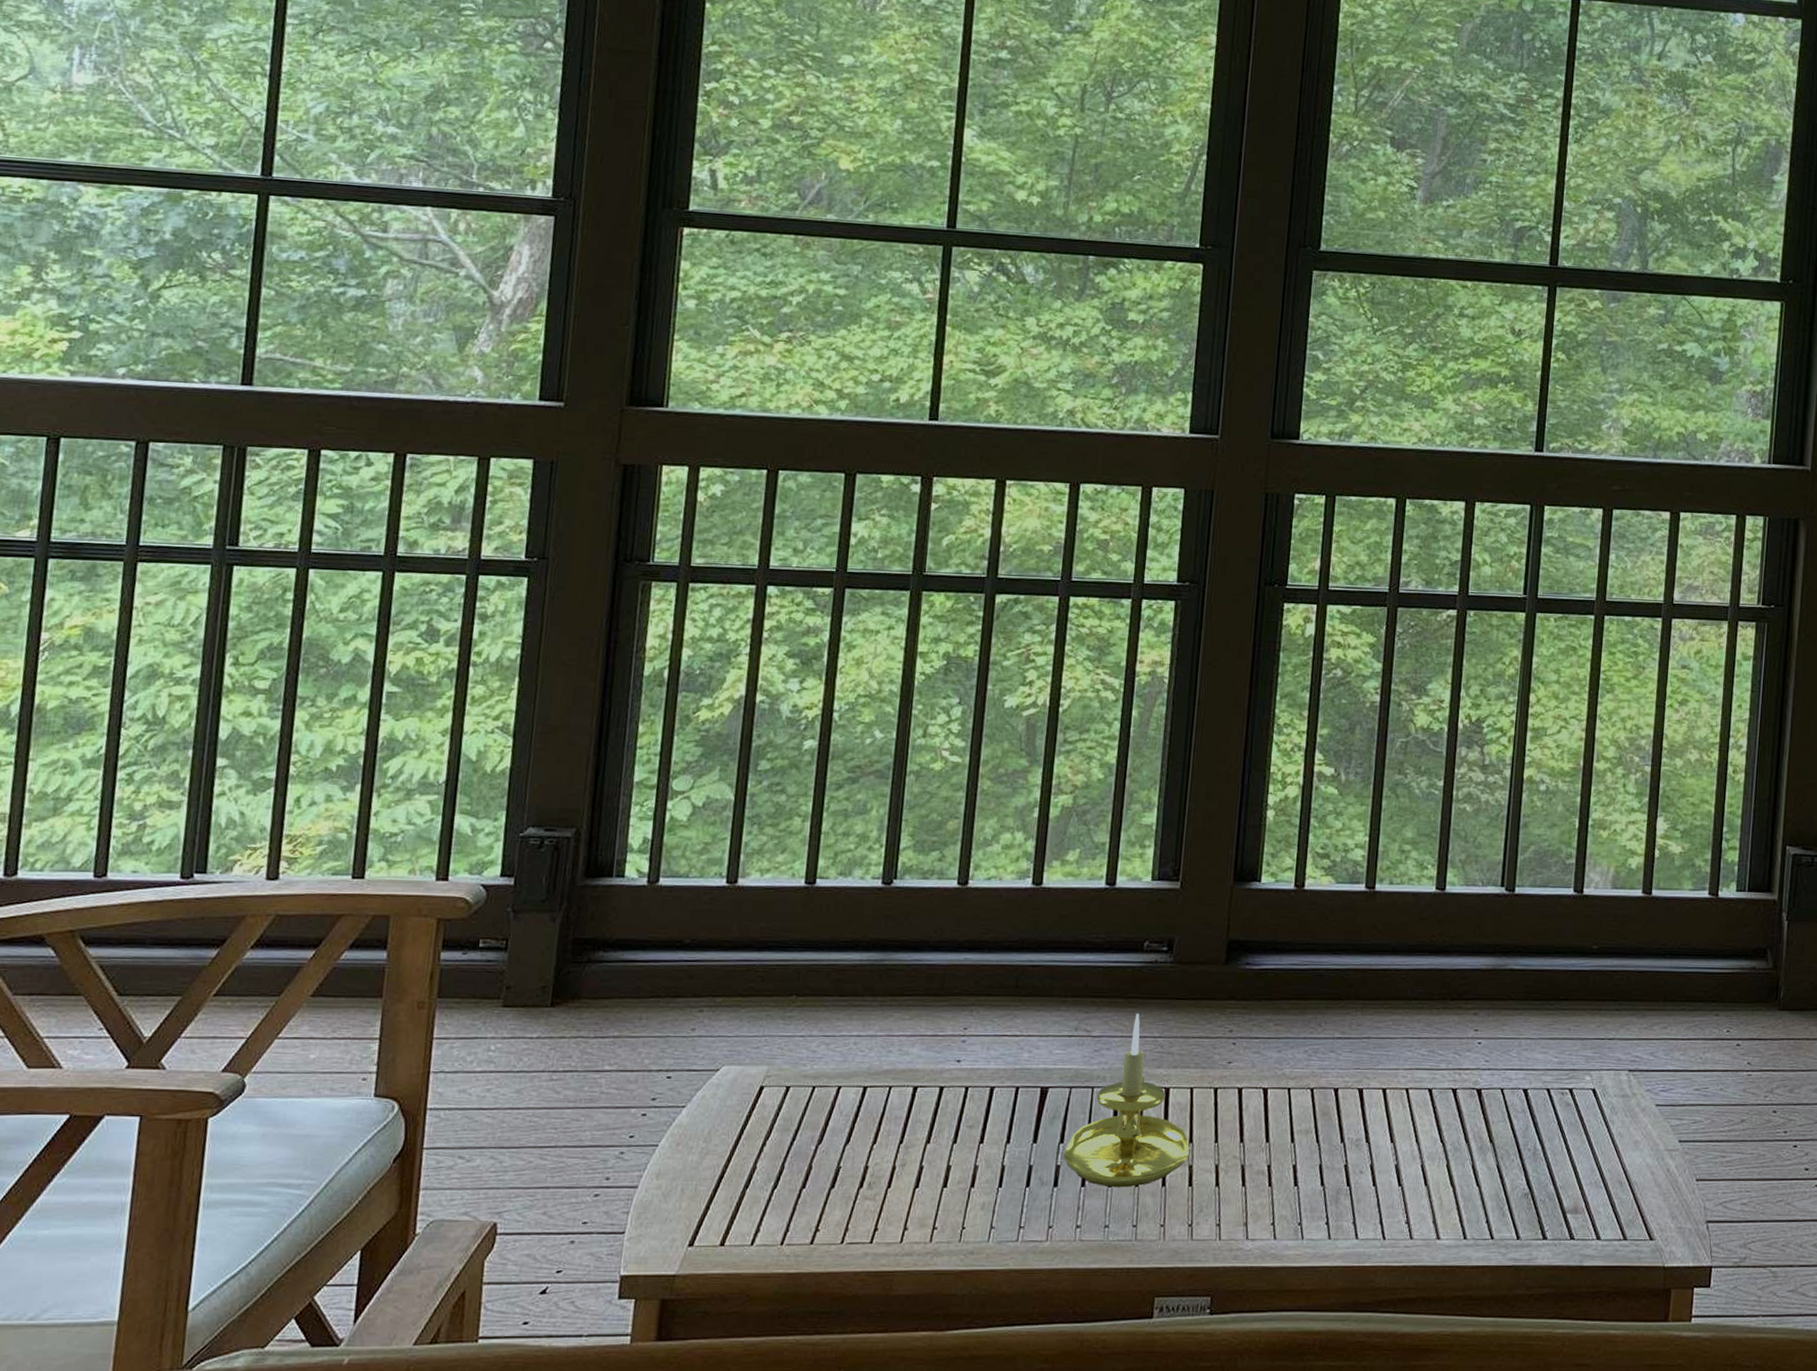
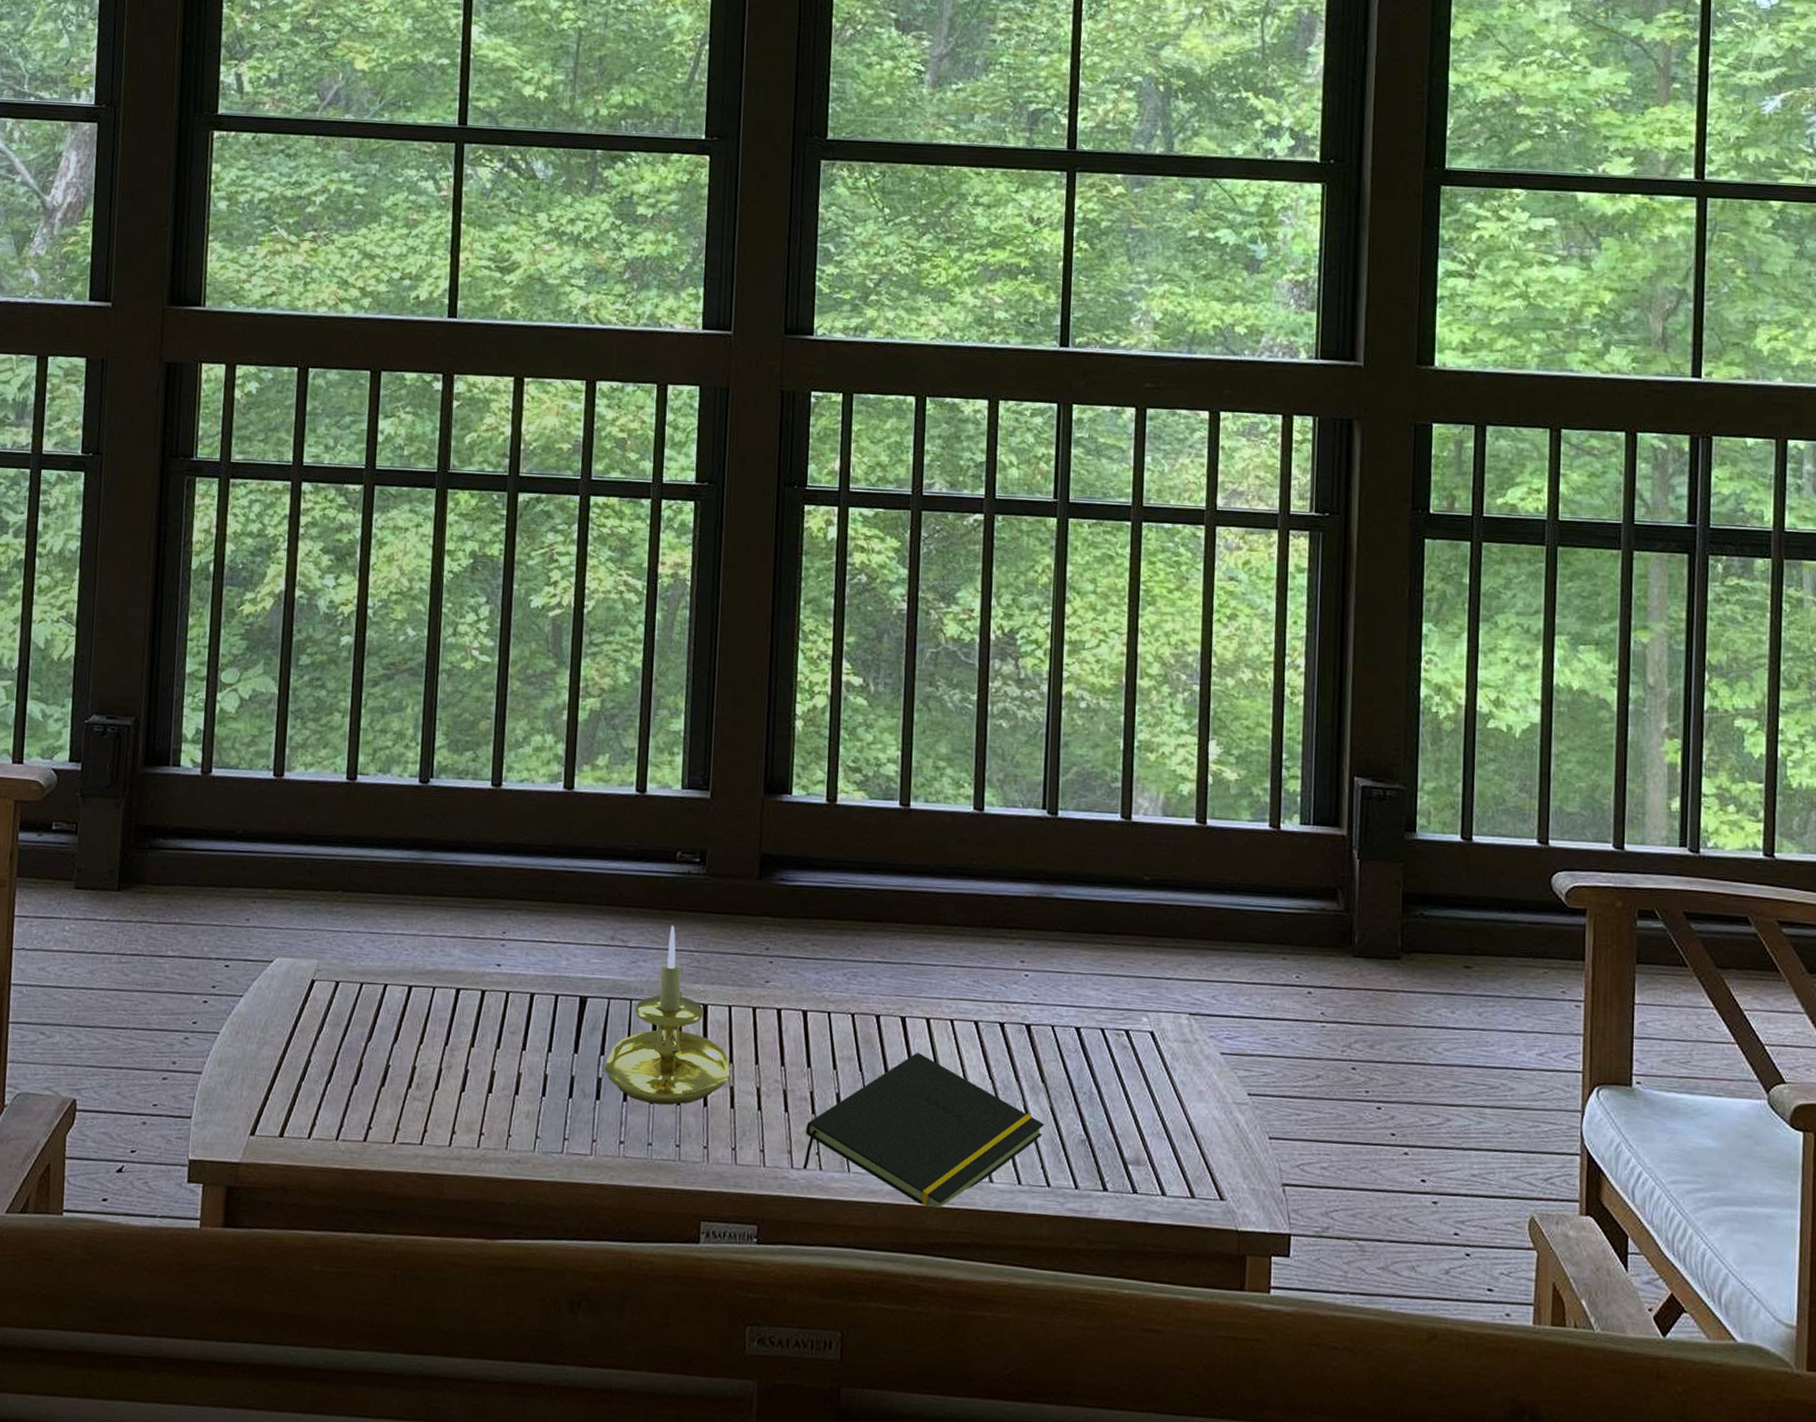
notepad: none [1258,1121,1490,1267] -> present [803,1052,1044,1208]

